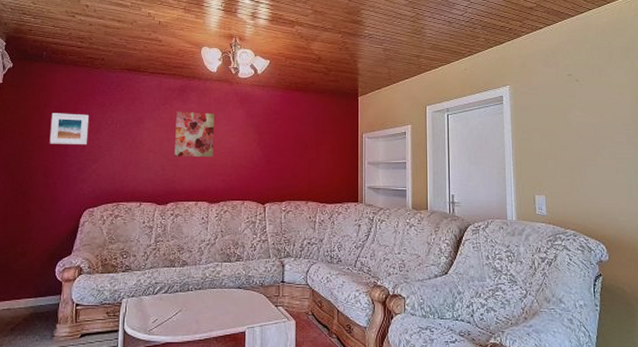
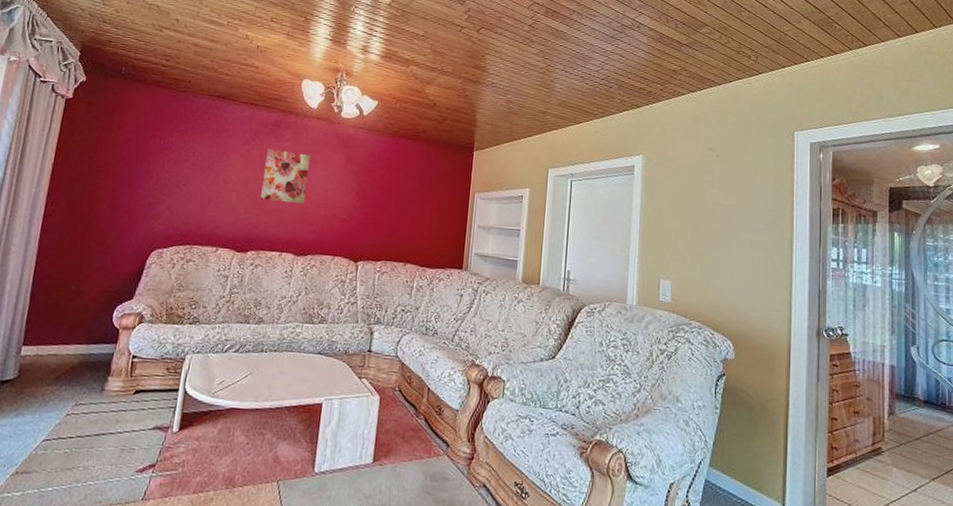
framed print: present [49,113,90,145] -> none [119,137,169,178]

